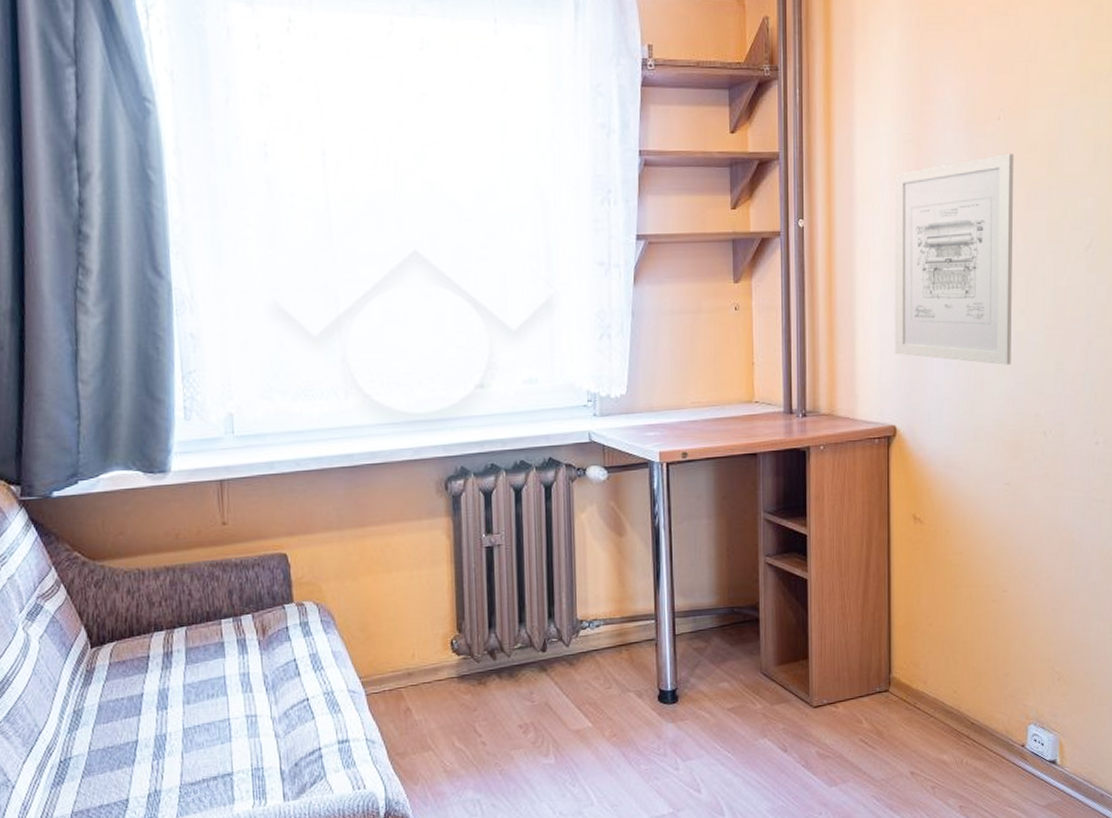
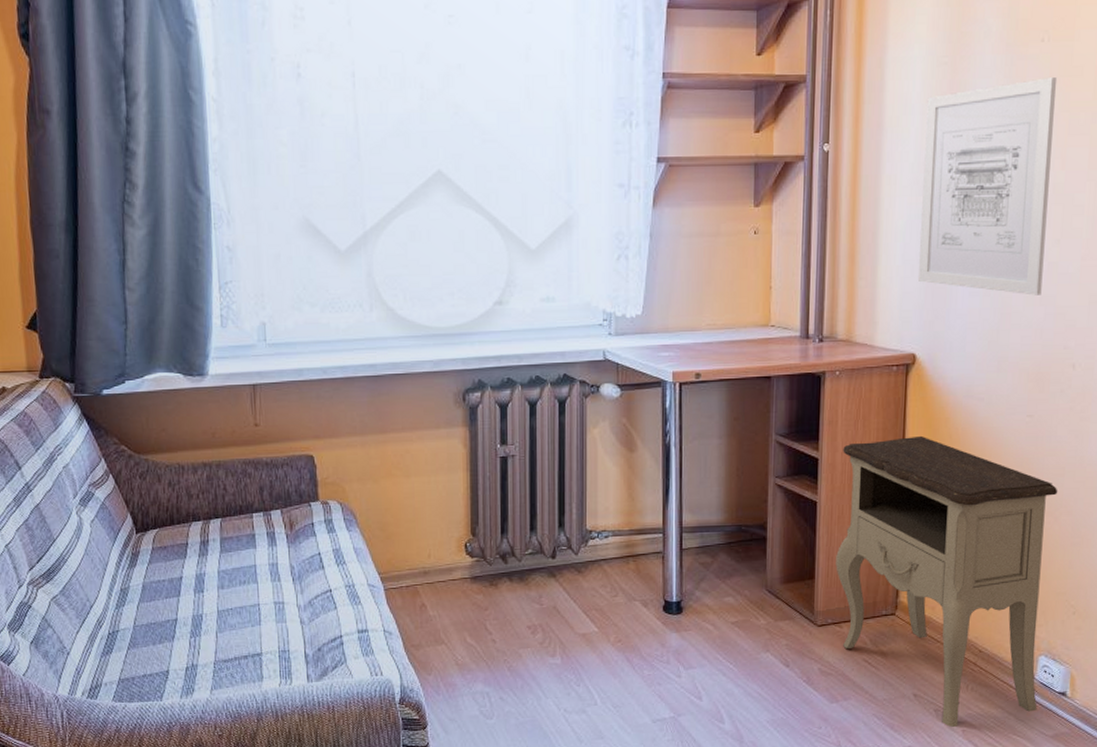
nightstand: none [828,507,1038,805] -> present [836,435,1058,728]

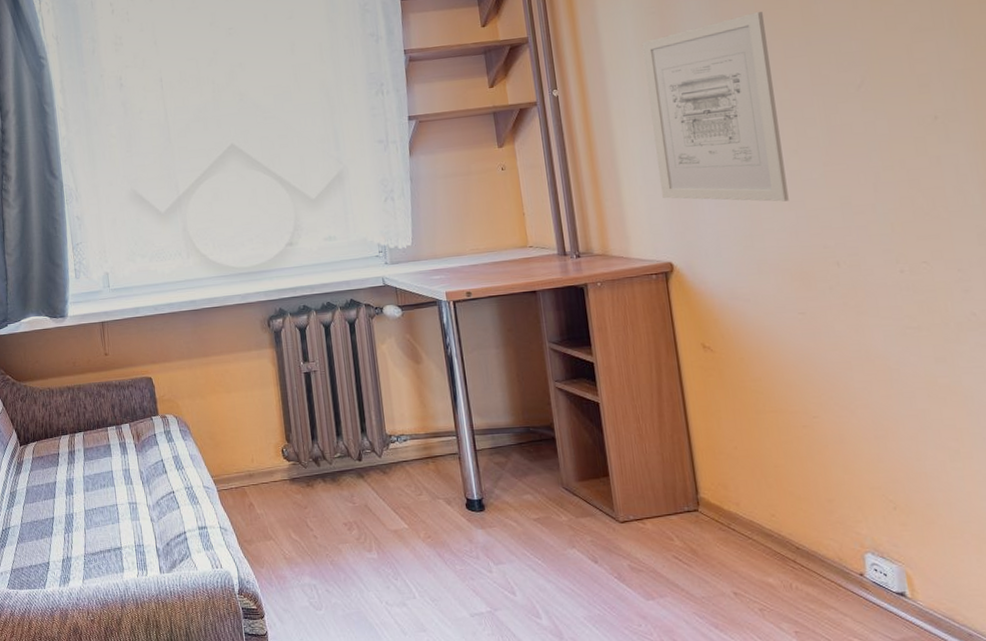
nightstand: present [836,435,1058,728] -> none [616,337,876,629]

